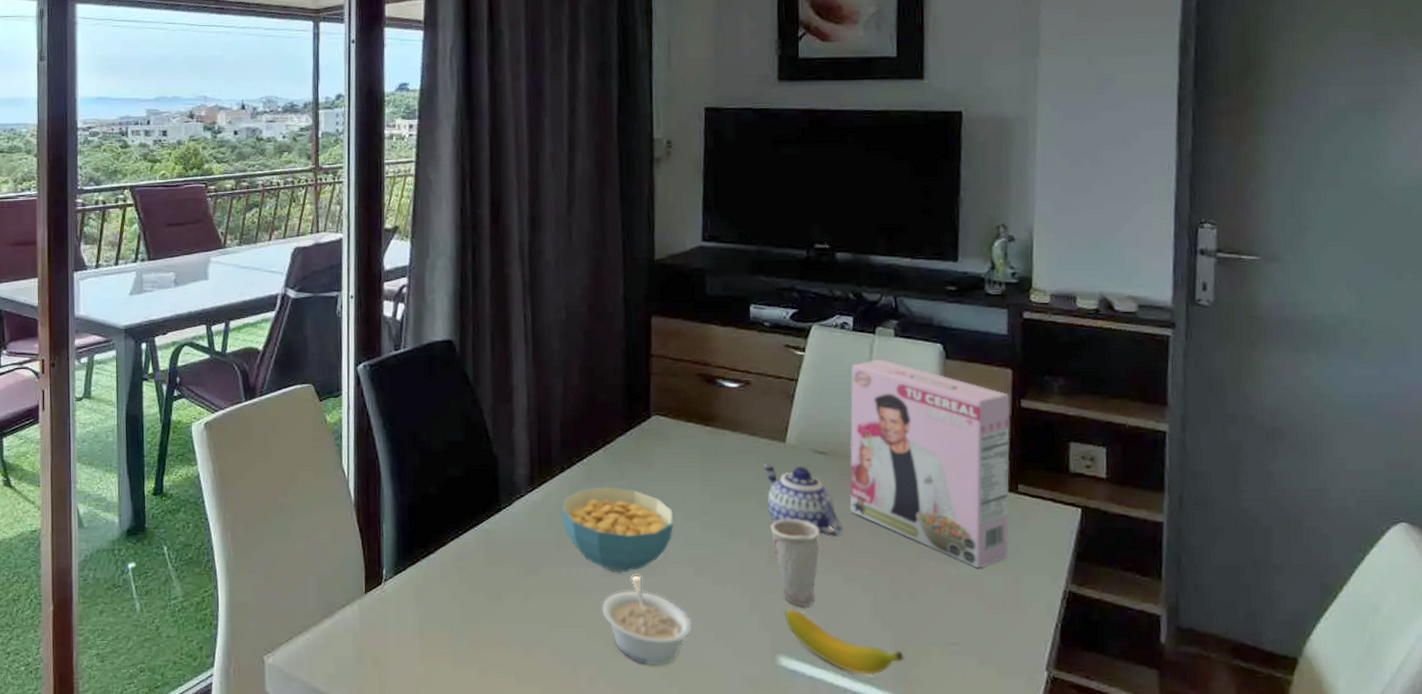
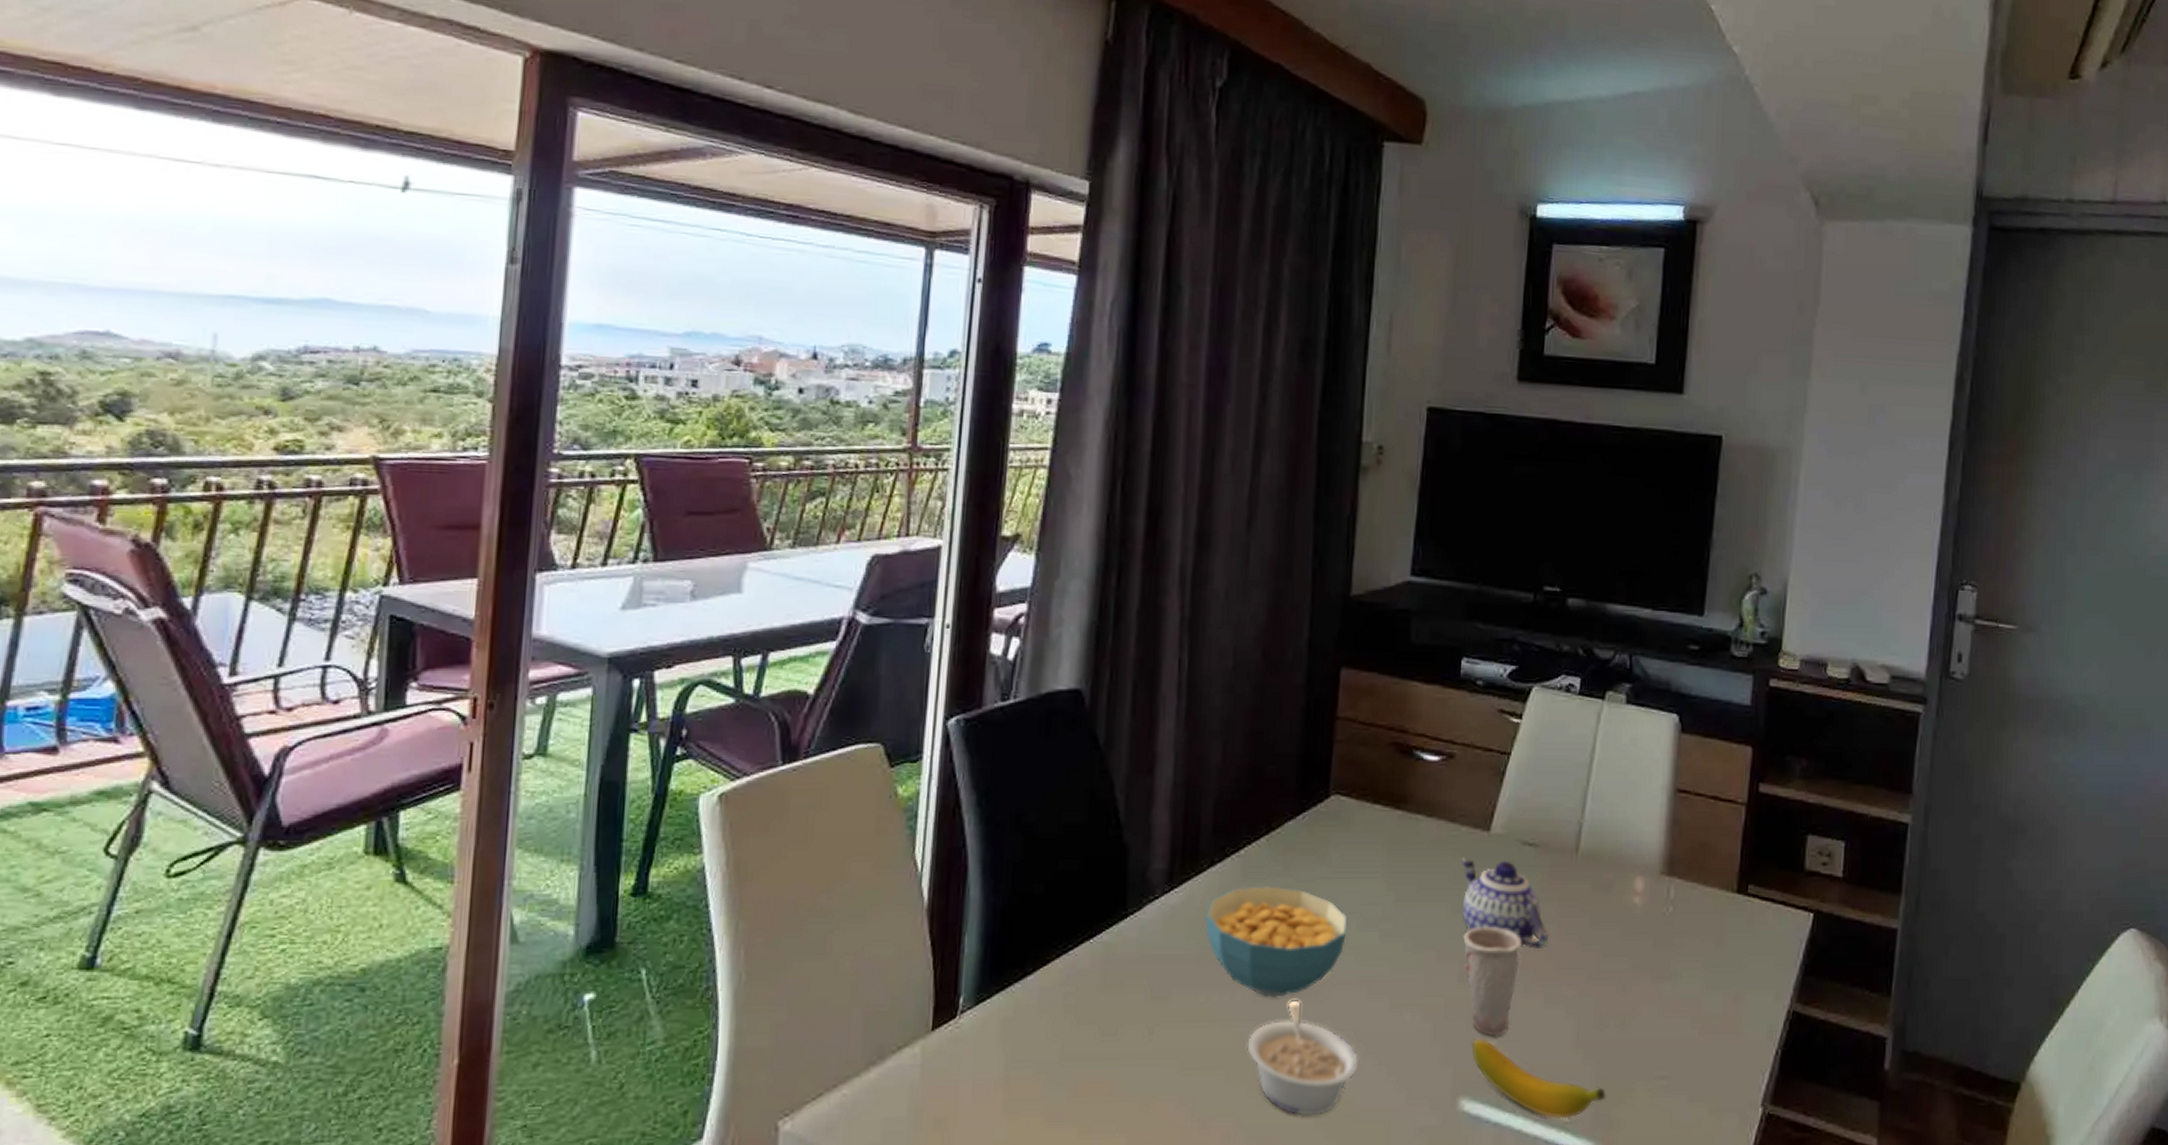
cereal box: present [849,359,1010,569] -> none [1559,731,1748,986]

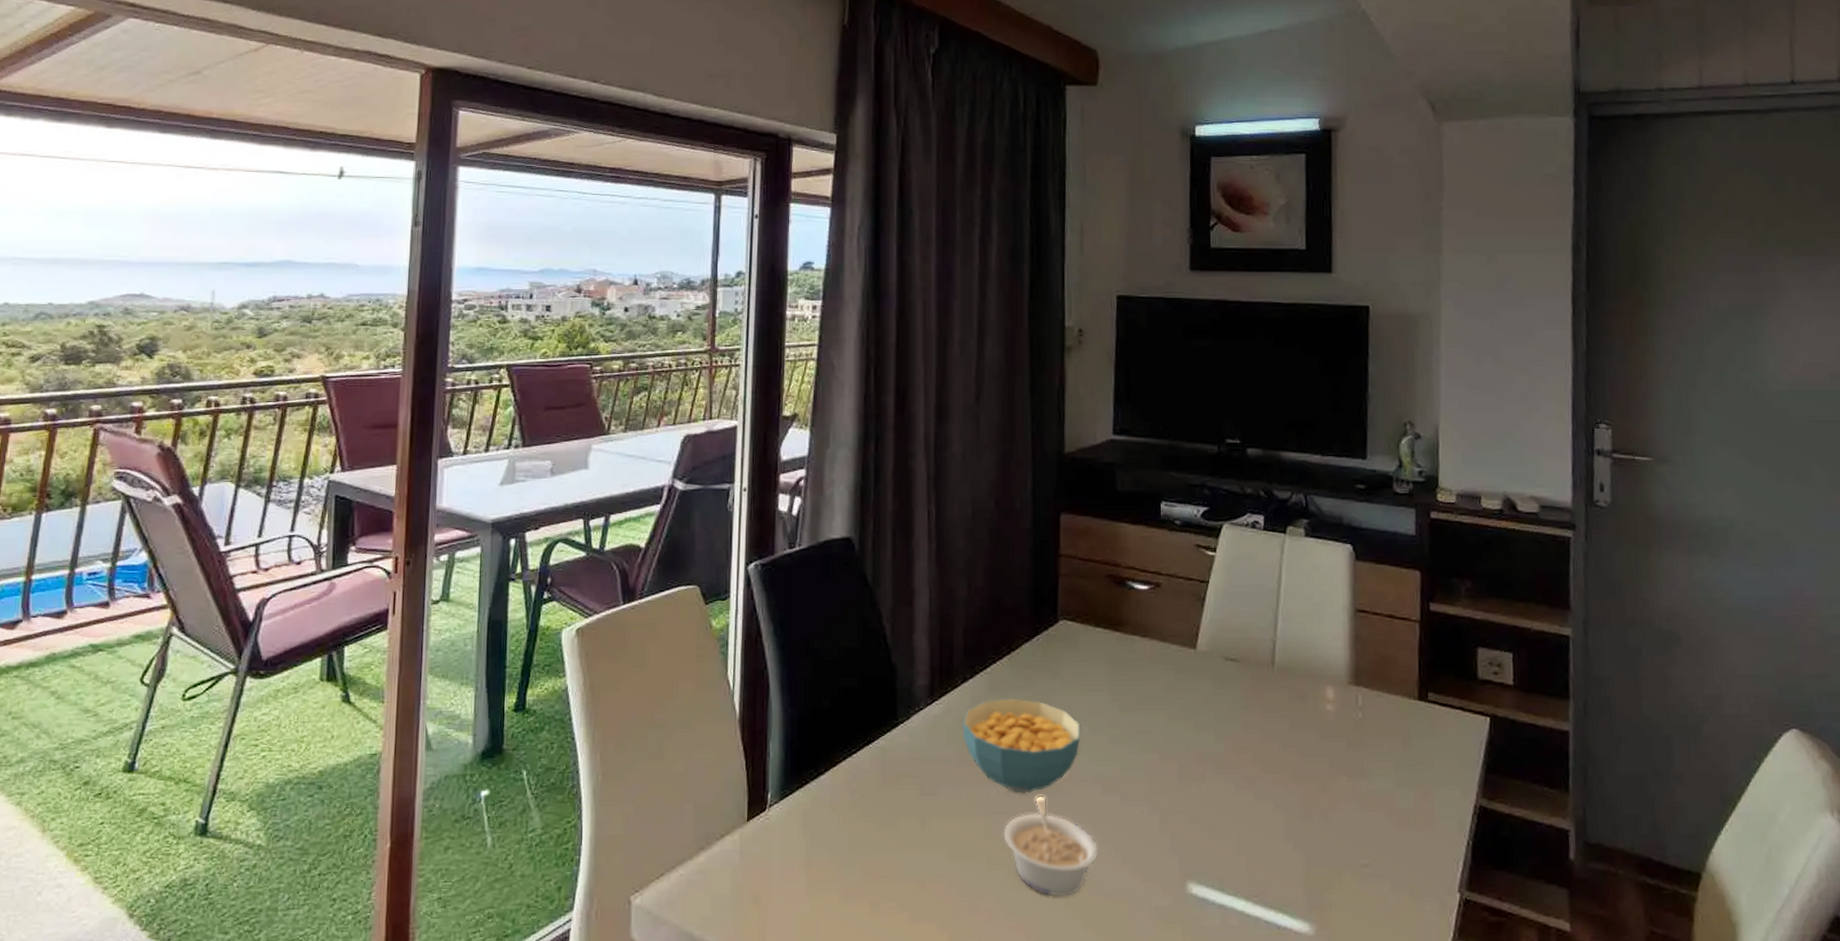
teapot: present [1461,858,1549,949] -> none [1173,672,1254,750]
cup: present [1463,926,1522,1035] -> none [1180,731,1231,827]
banana: present [1472,1038,1606,1119] -> none [1194,829,1316,902]

